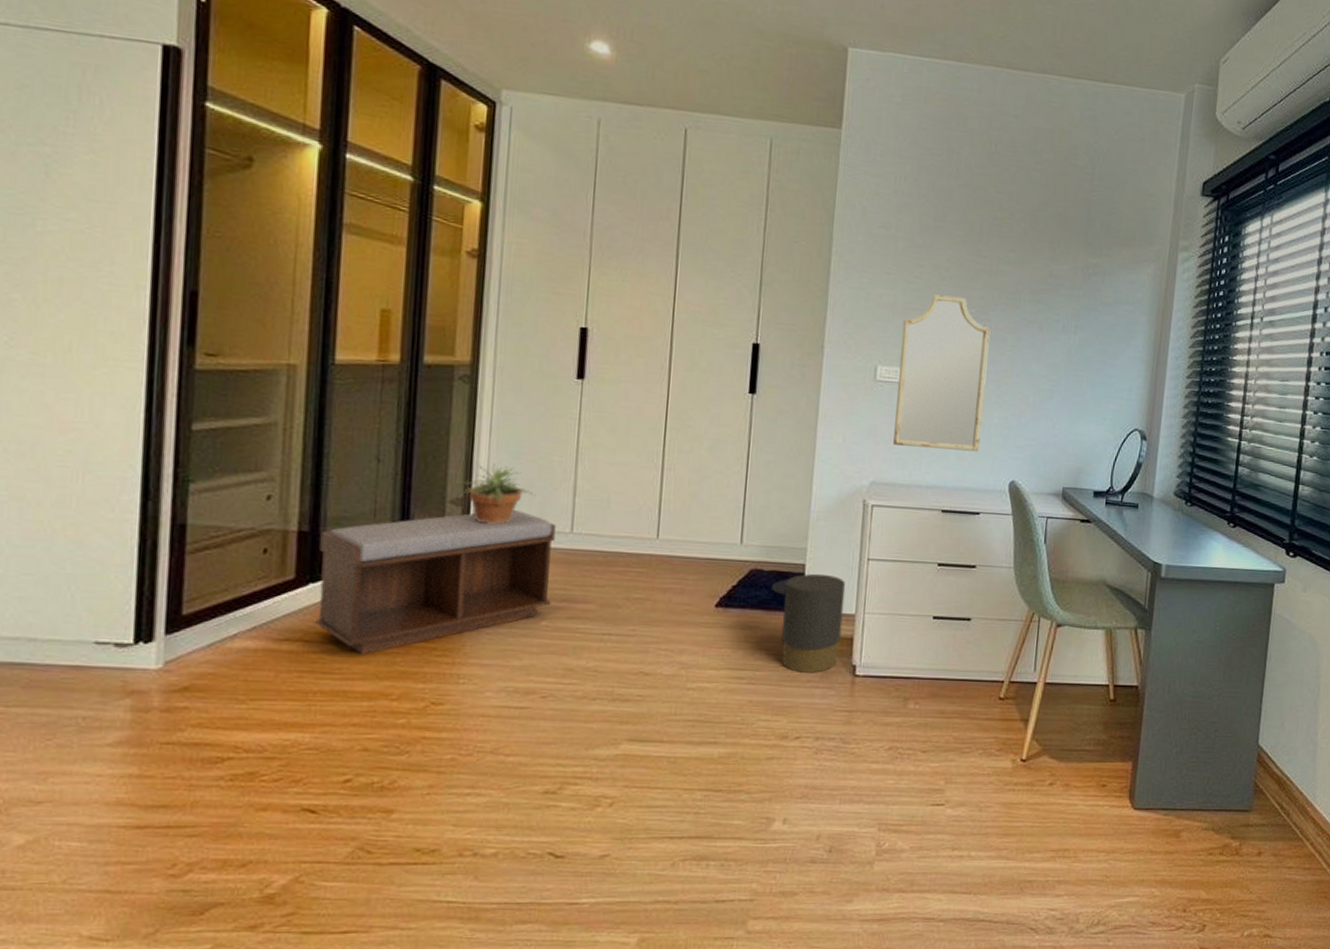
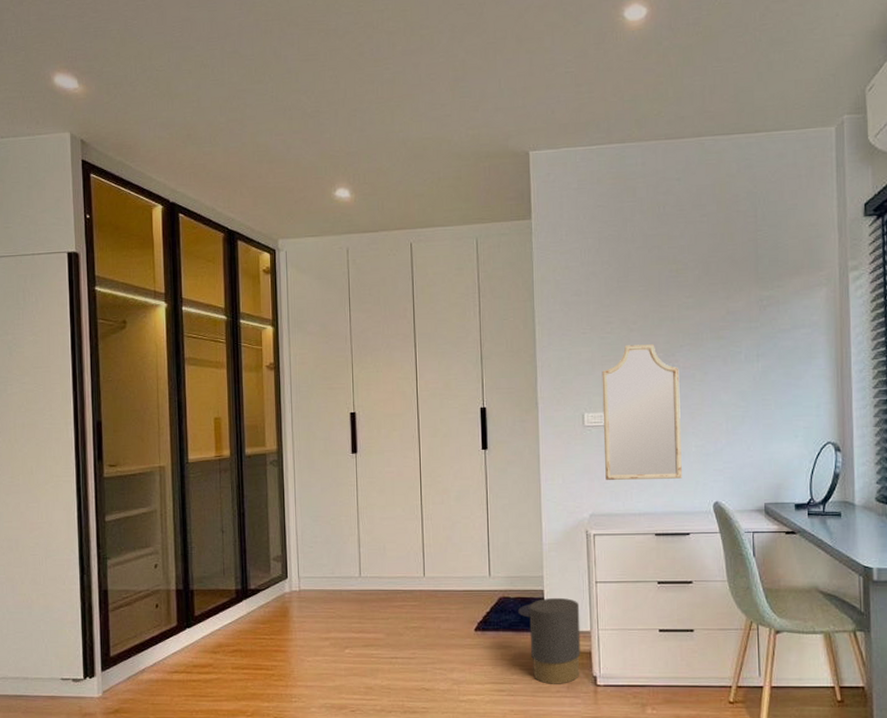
bench: present [316,510,556,655] -> none [190,562,351,682]
potted plant: present [454,464,536,524] -> none [274,527,331,574]

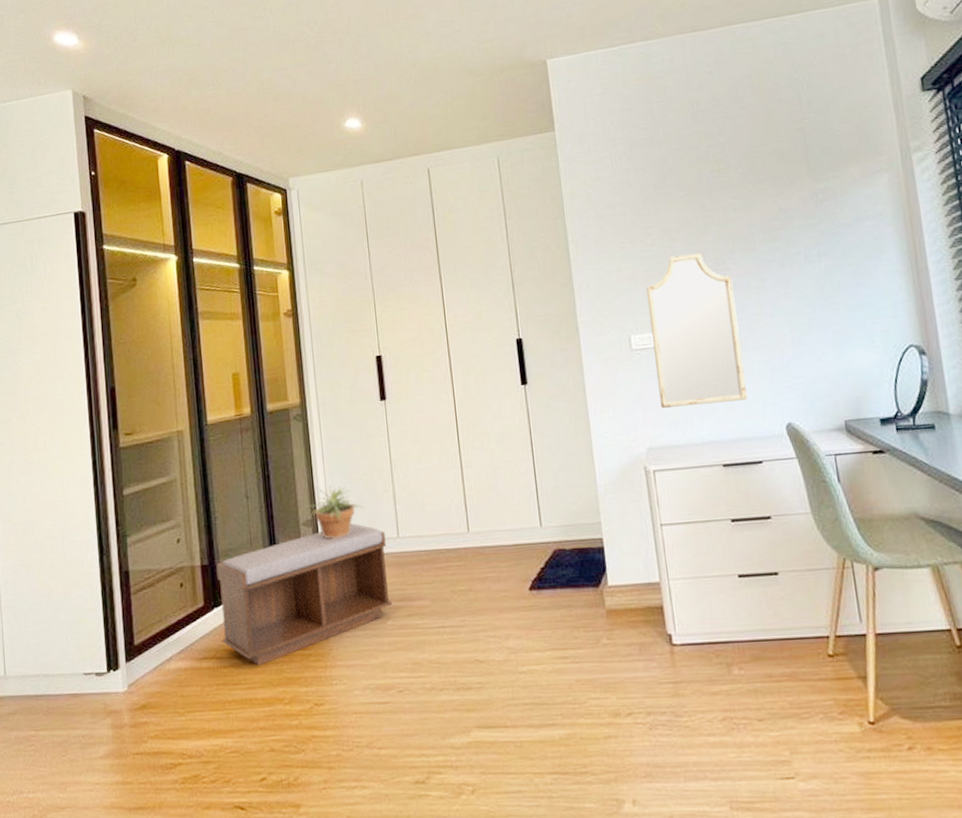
bench: none [190,562,351,682] -> present [216,523,393,666]
potted plant: none [274,527,331,574] -> present [303,486,365,539]
trash can: present [517,597,581,684] -> none [575,545,653,647]

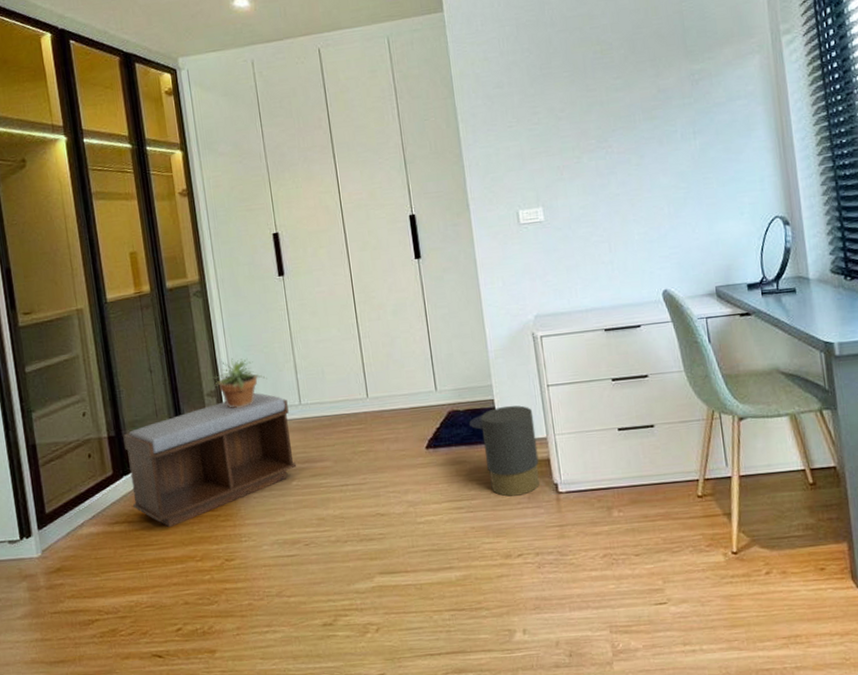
trash can: none [575,545,653,647] -> present [468,405,540,497]
home mirror: present [646,253,747,408] -> none [533,131,627,278]

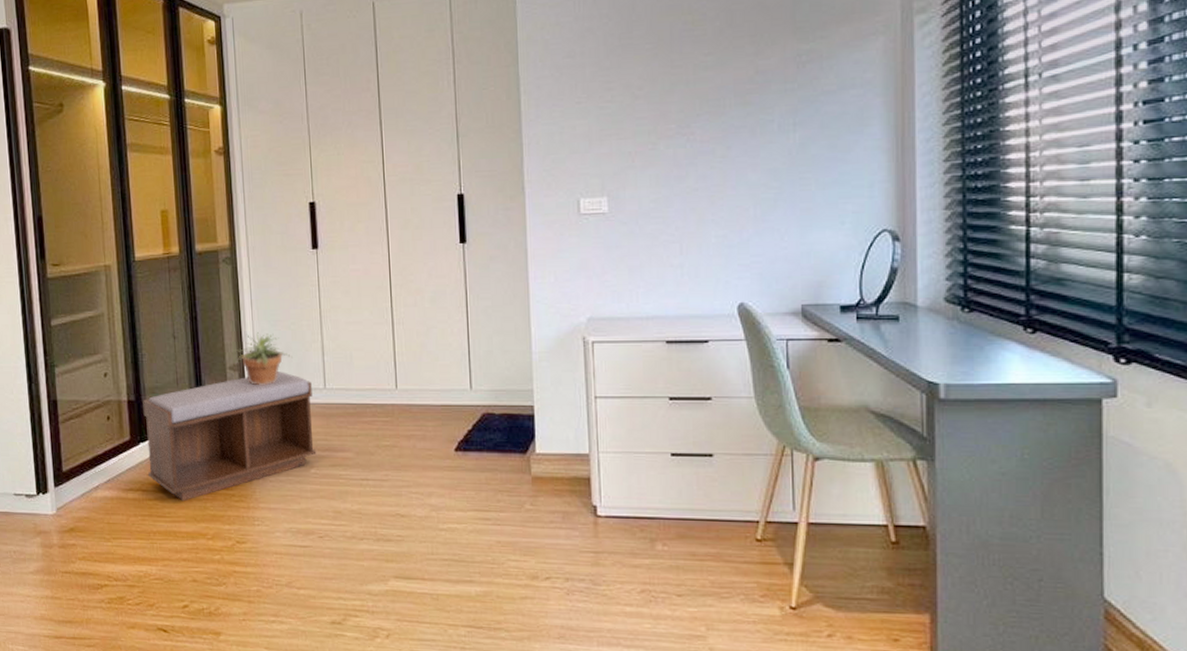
trash can: present [468,405,540,497] -> none [503,414,578,514]

